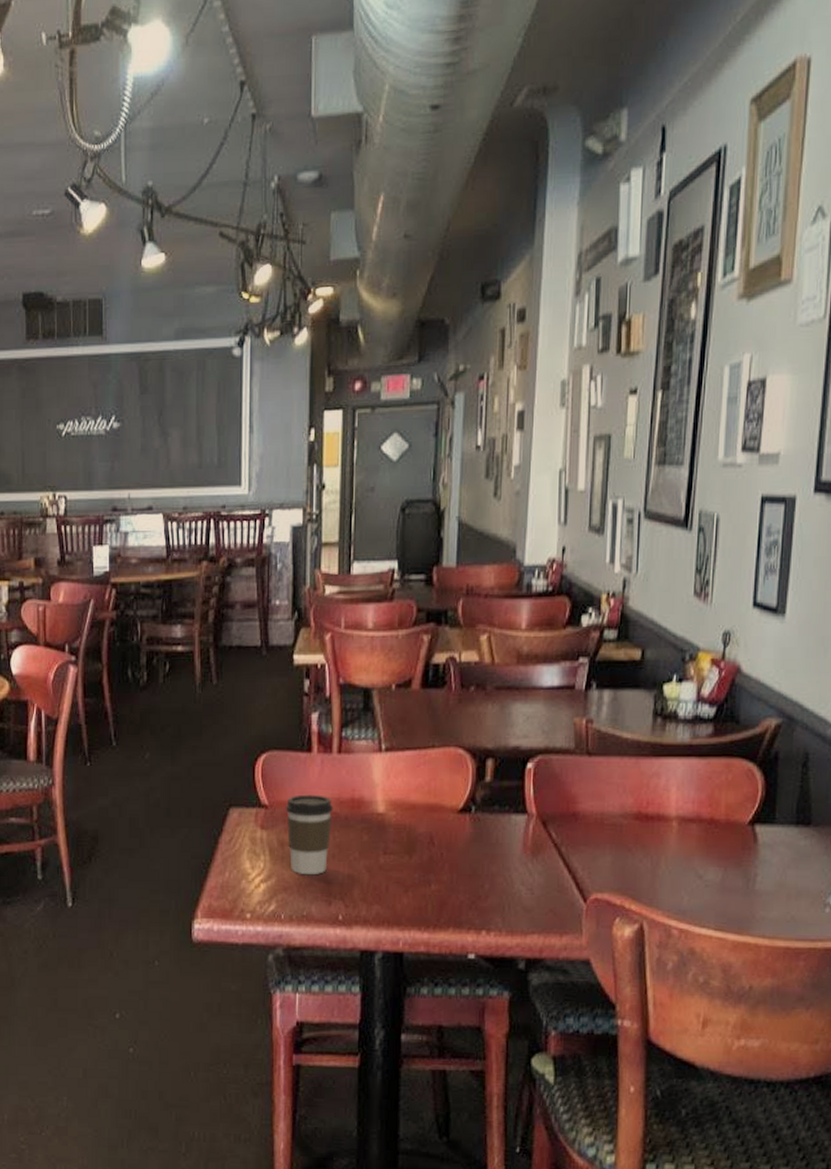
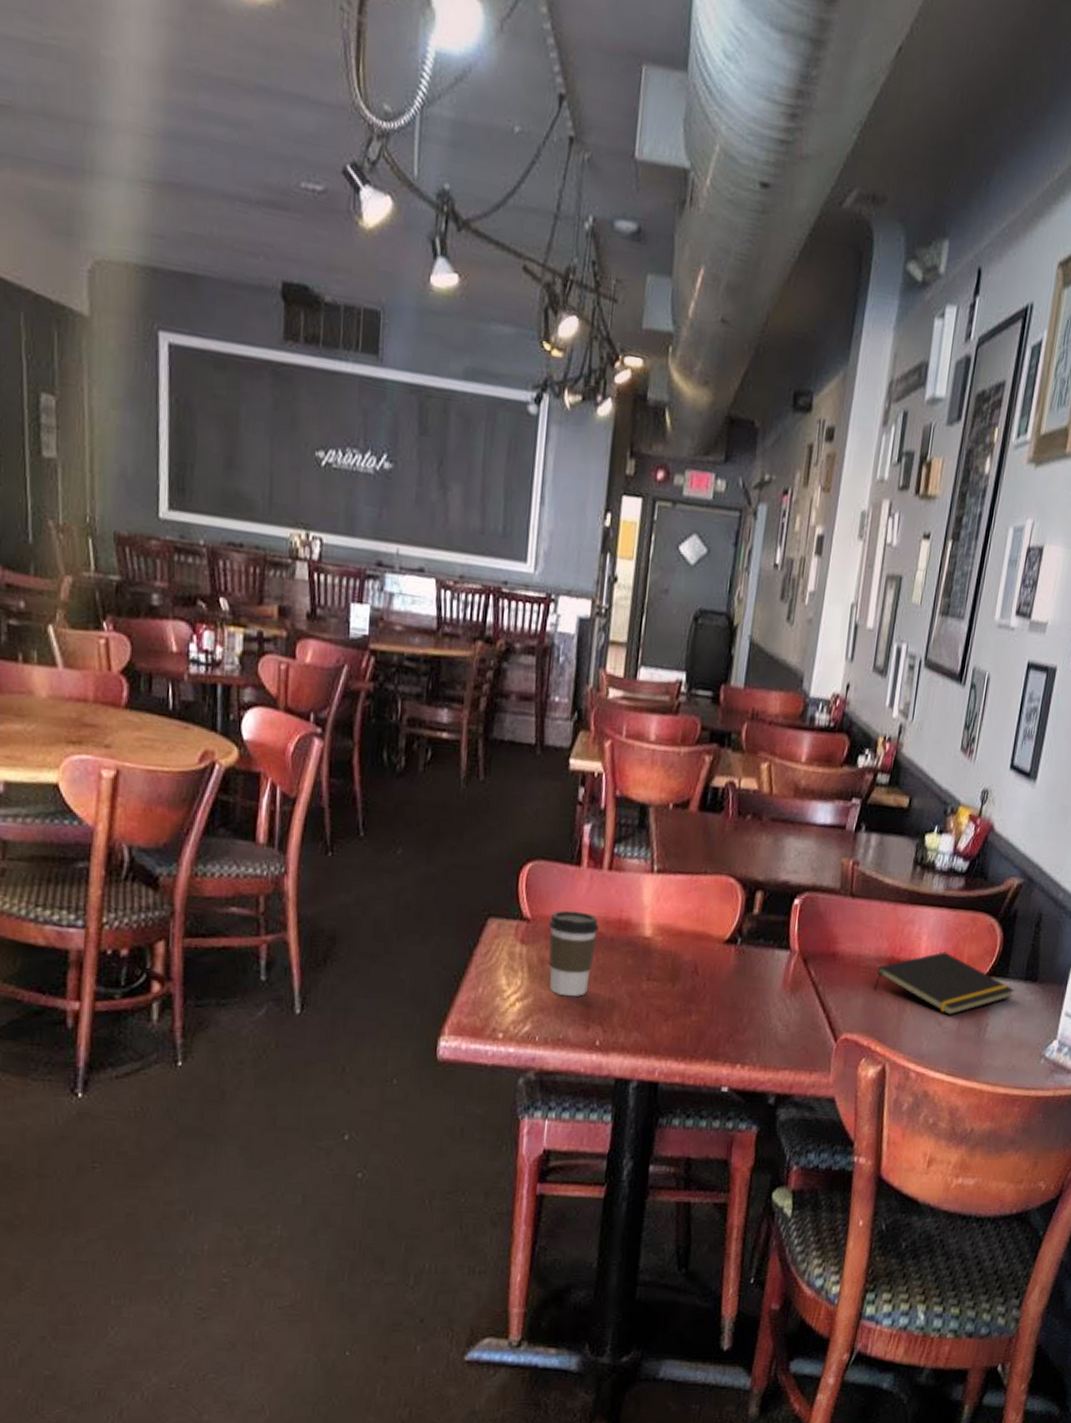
notepad: none [622,802,786,867] -> present [874,951,1015,1015]

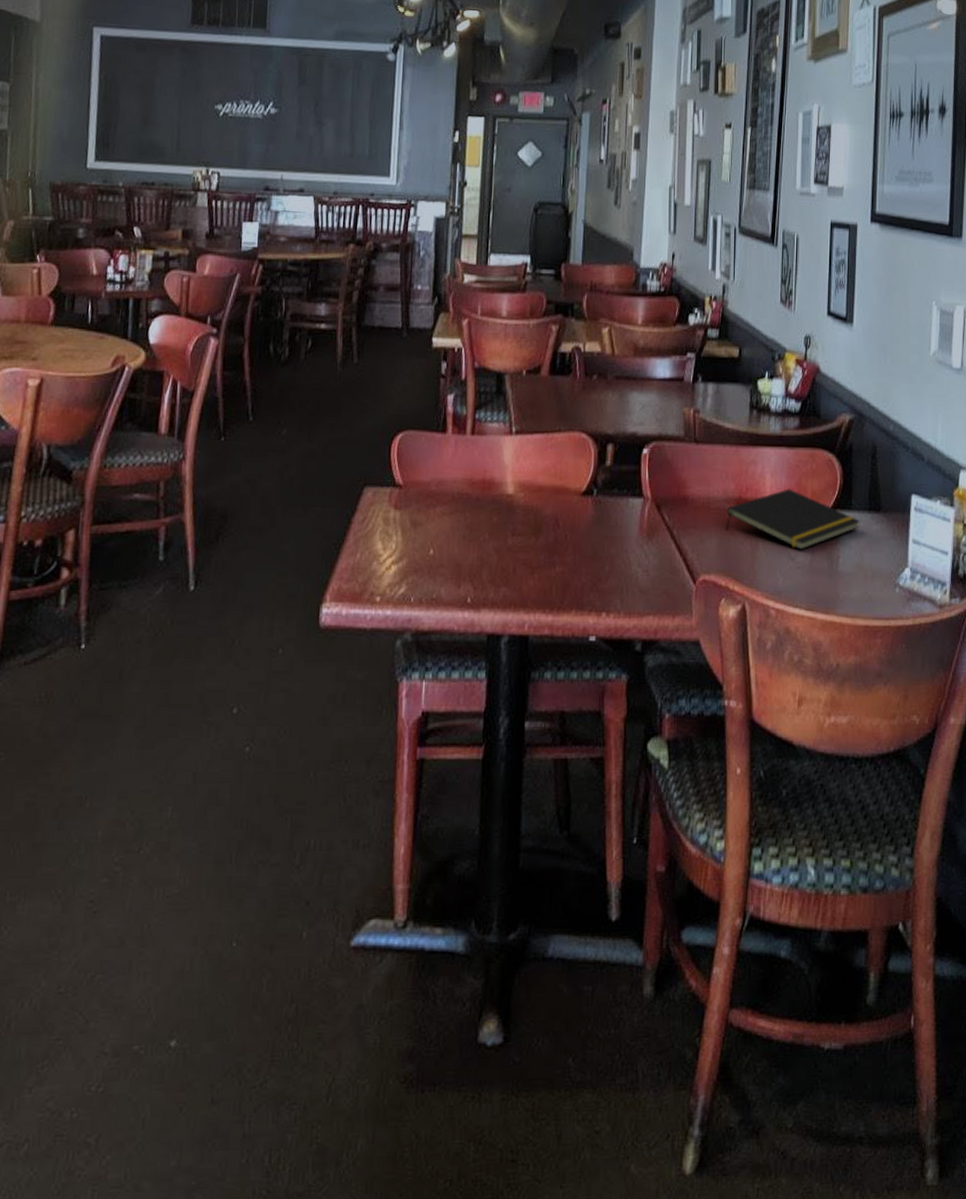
coffee cup: present [548,910,599,997] -> none [419,475,465,557]

